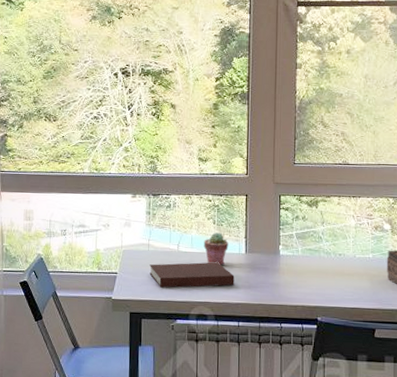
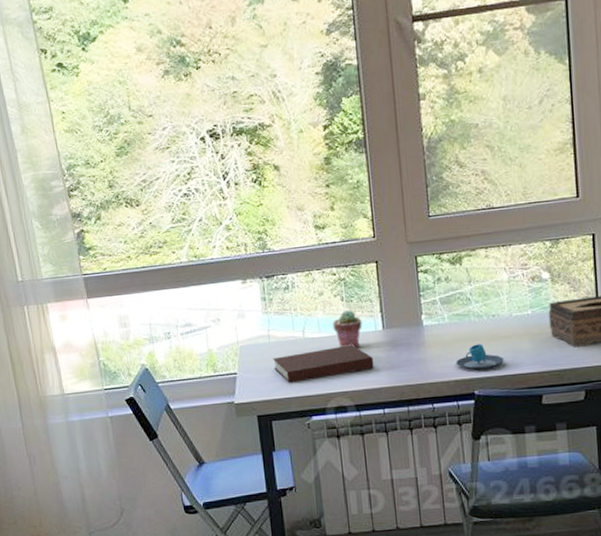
mug: none [304,277,345,300] -> present [456,343,504,370]

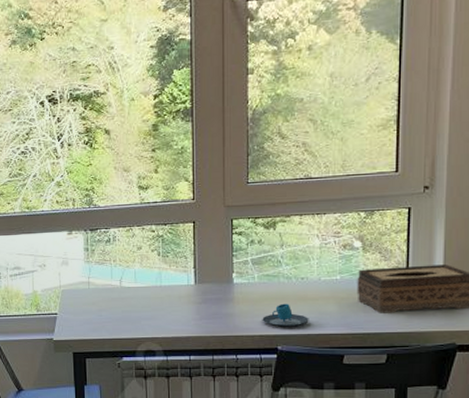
notebook: present [273,344,374,383] -> none [91,296,184,326]
potted succulent: present [332,310,363,348] -> none [148,264,176,299]

